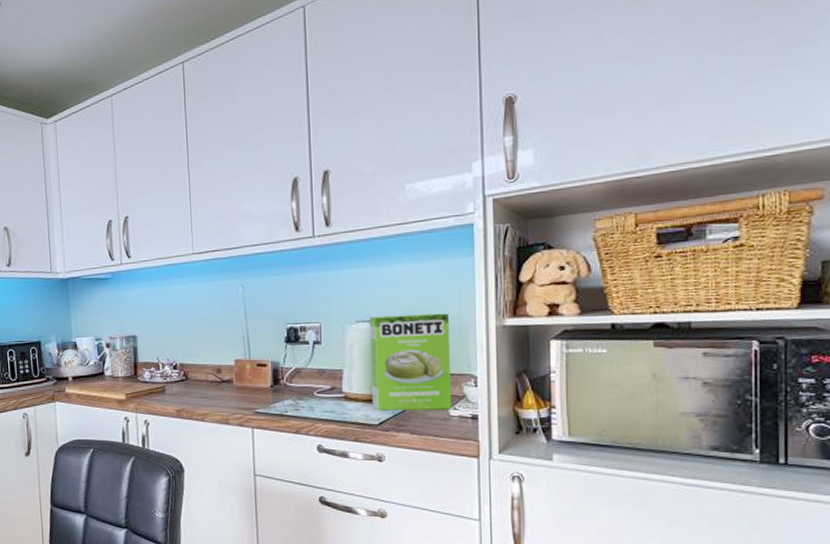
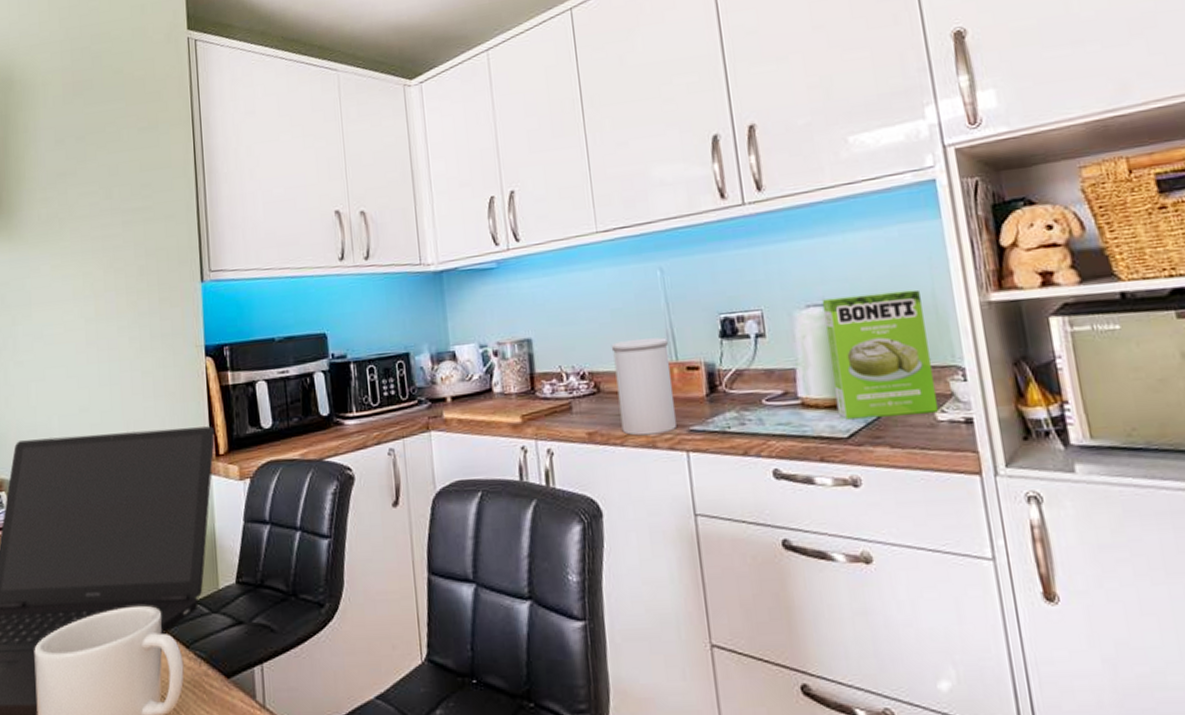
canister: none [198,339,247,414] -> present [611,337,678,436]

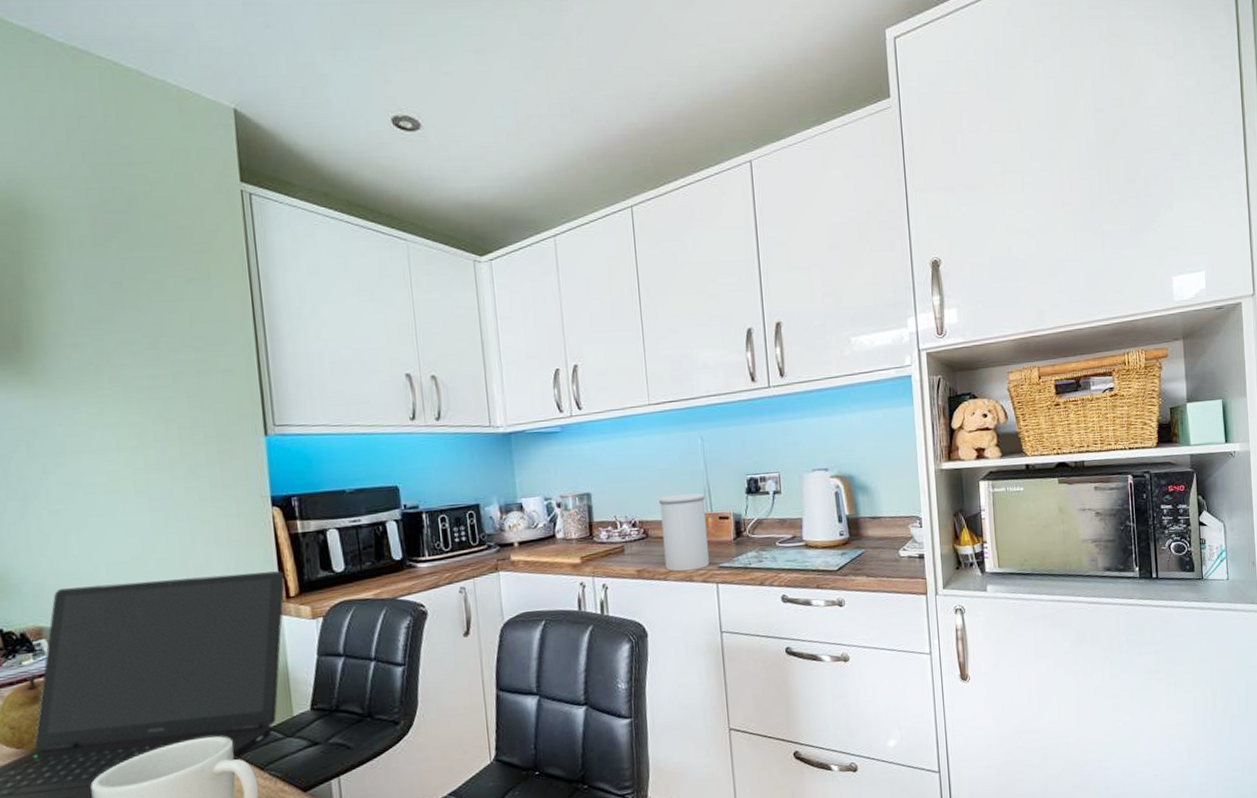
cake mix box: present [821,289,939,420] -> none [824,459,902,557]

